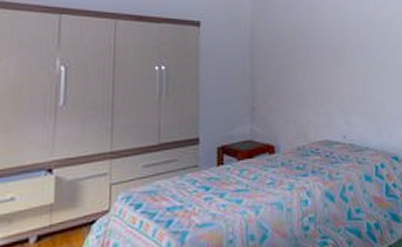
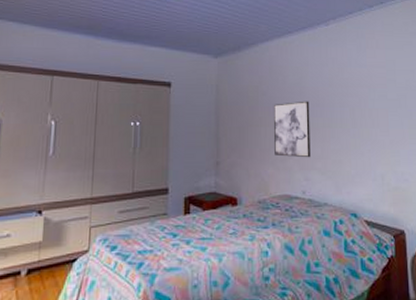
wall art: none [312,40,352,101] -> present [273,101,311,158]

